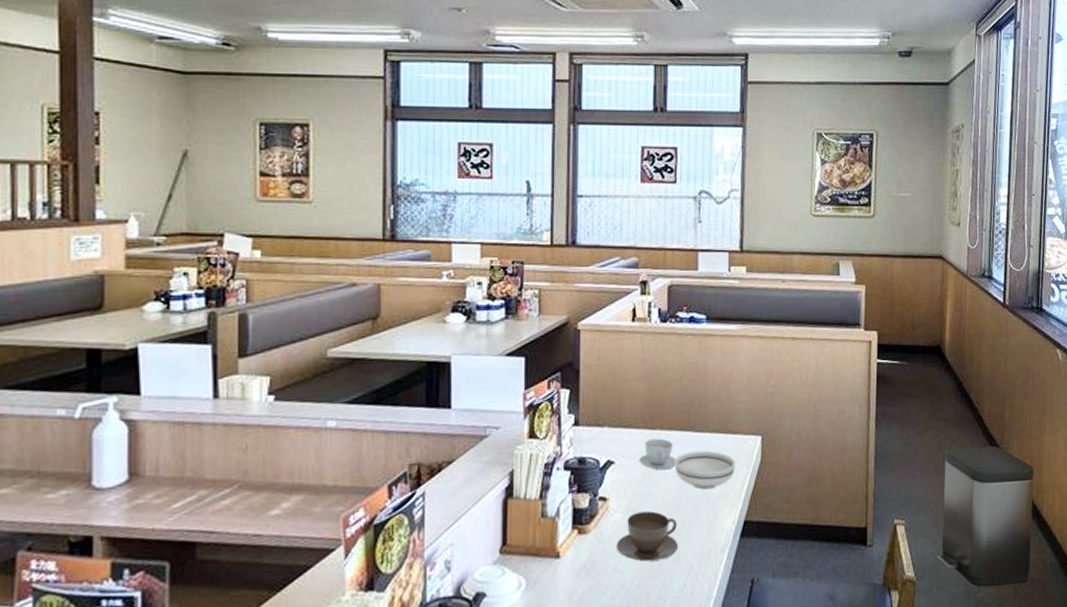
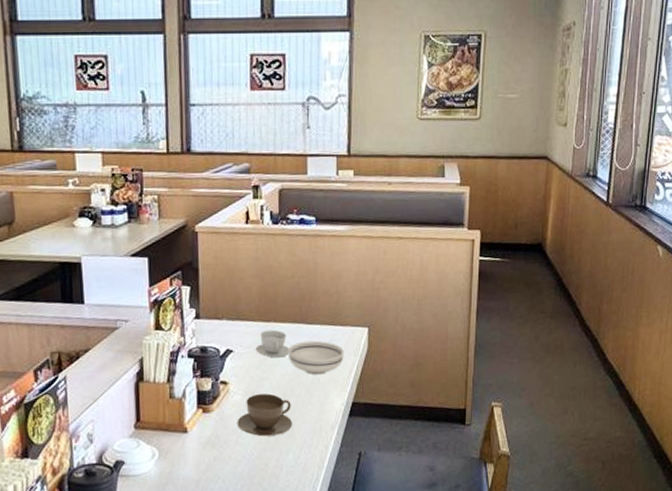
pedal bin: present [936,445,1034,587] -> none [530,336,628,461]

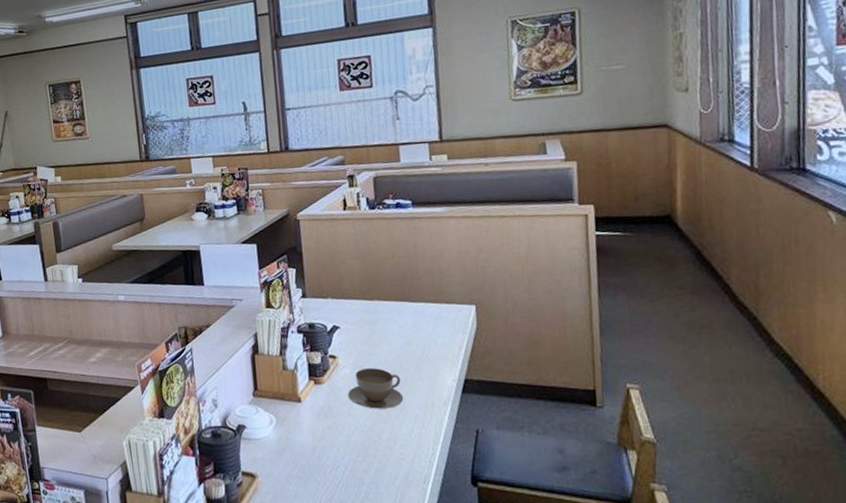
teacup: present [255,329,290,357] -> none [361,307,396,333]
bowl: present [288,340,344,375] -> none [393,317,452,351]

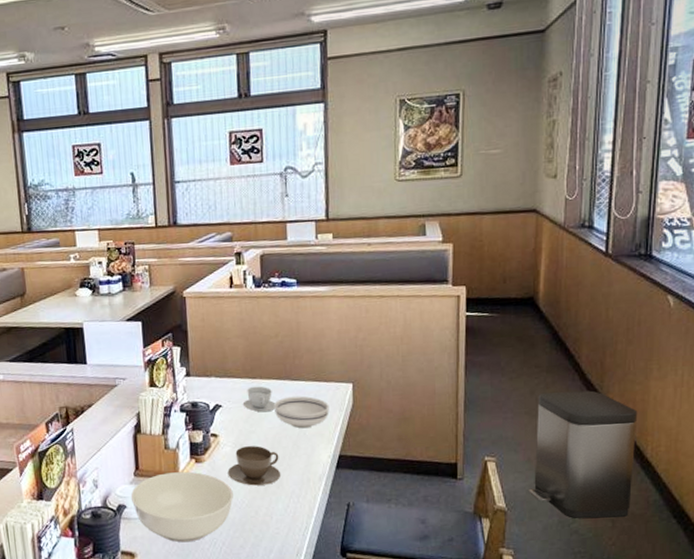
bowl: none [250,393,355,465] -> present [130,471,233,543]
teacup: none [361,307,396,333] -> present [242,386,276,412]
bowl: none [393,317,452,351] -> present [274,396,330,429]
pedal bin: none [680,314,804,454] -> present [529,390,638,519]

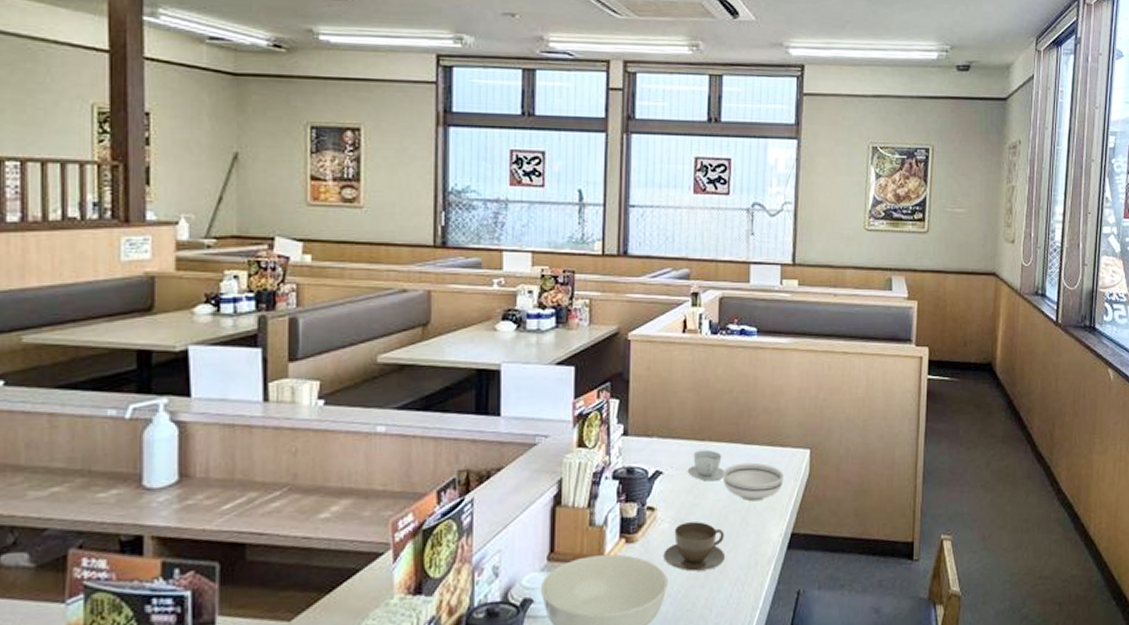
pedal bin: present [529,390,638,519] -> none [982,463,1082,603]

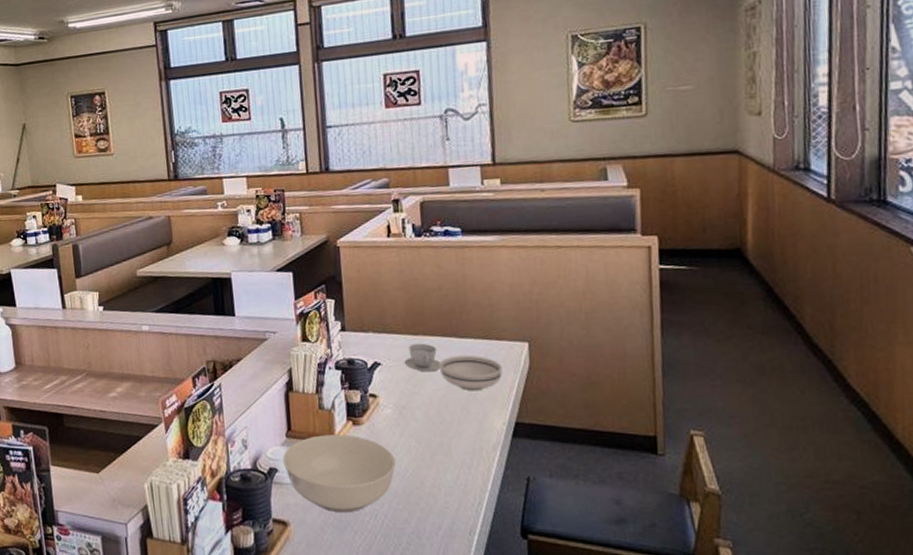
teacup: present [663,522,726,572] -> none [388,409,450,453]

